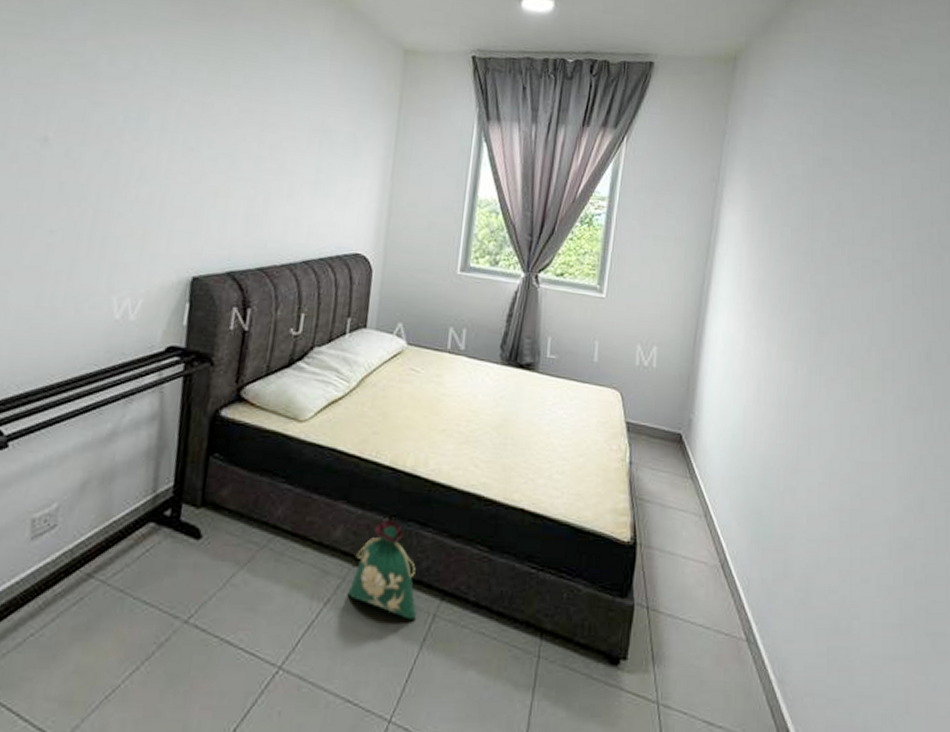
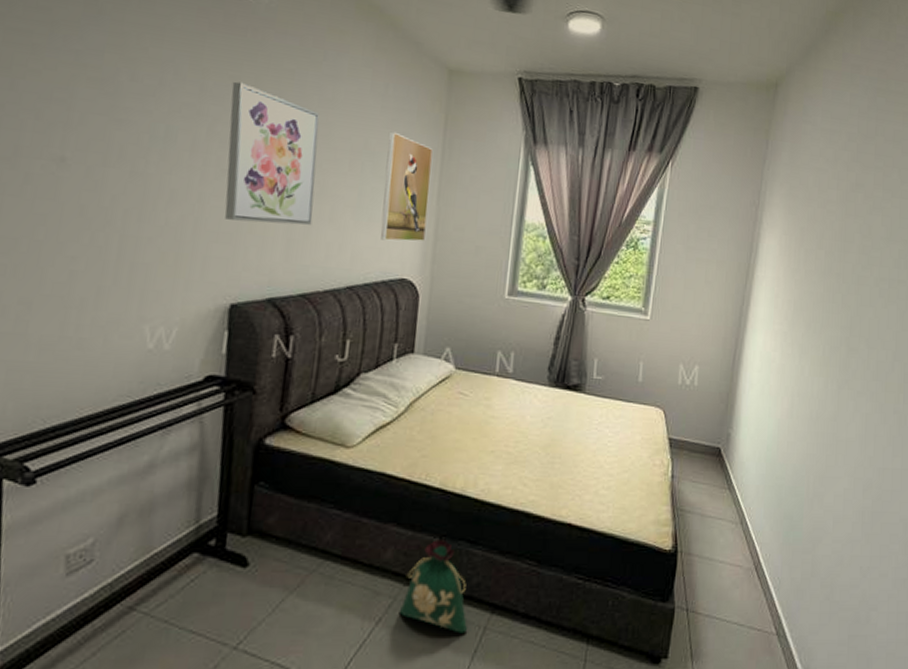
wall art: none [189,64,281,201] -> present [224,81,320,225]
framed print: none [336,110,388,217] -> present [381,131,433,242]

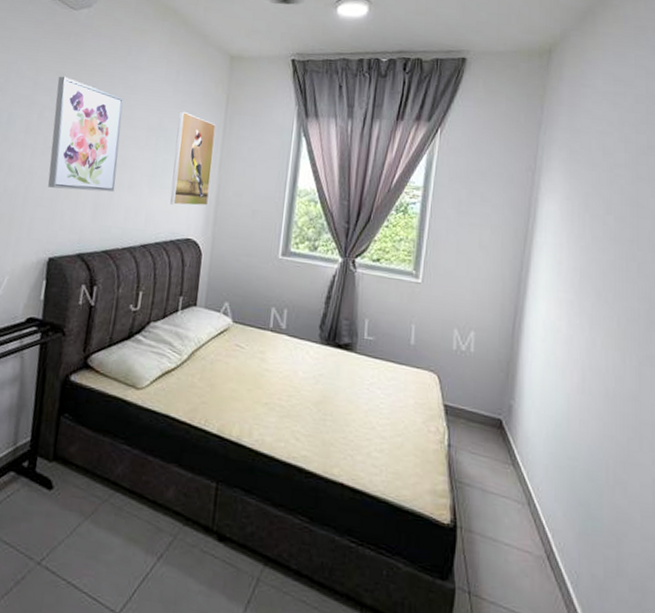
bag: present [399,540,467,633] -> none [178,484,241,582]

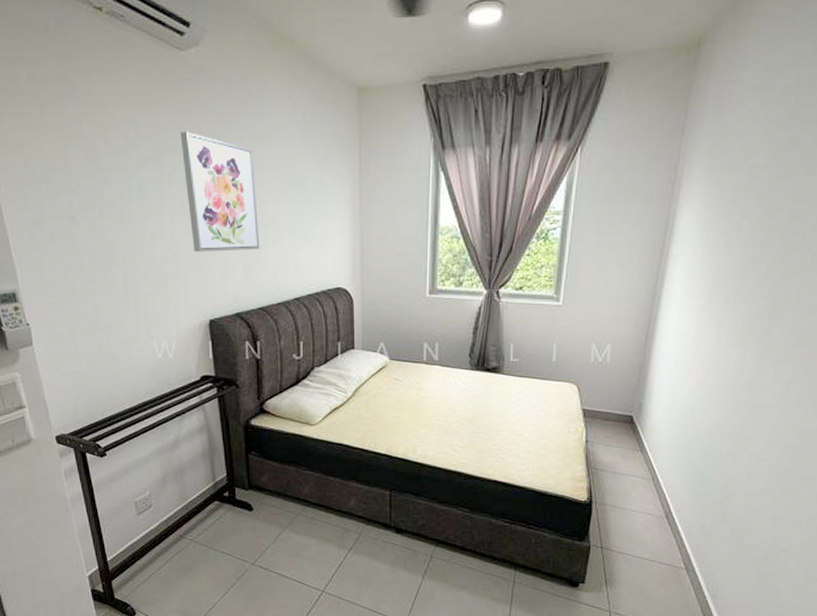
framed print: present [170,111,216,206] -> none [311,157,354,256]

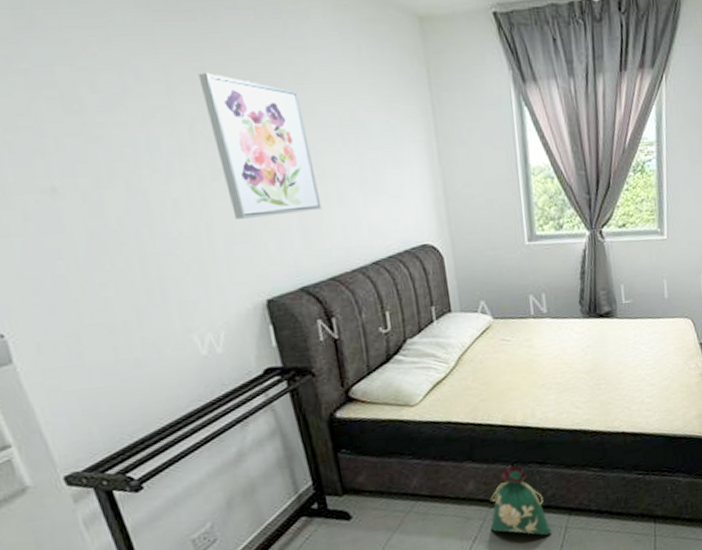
bag: none [364,493,417,560] -> present [490,465,551,536]

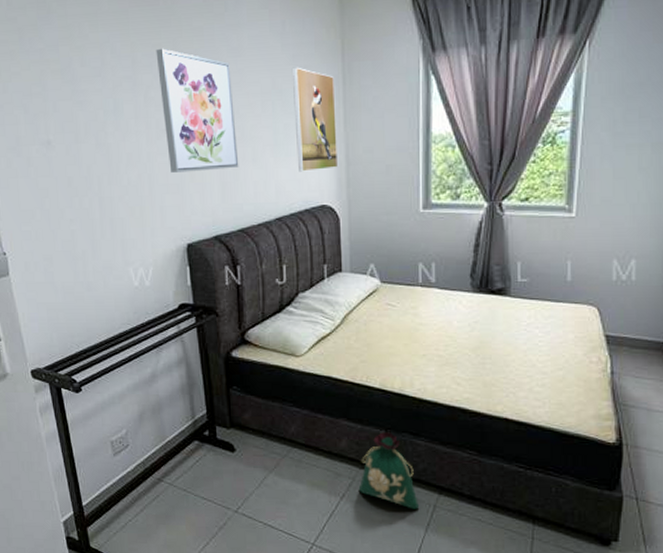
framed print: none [373,96,437,211] -> present [291,67,339,172]

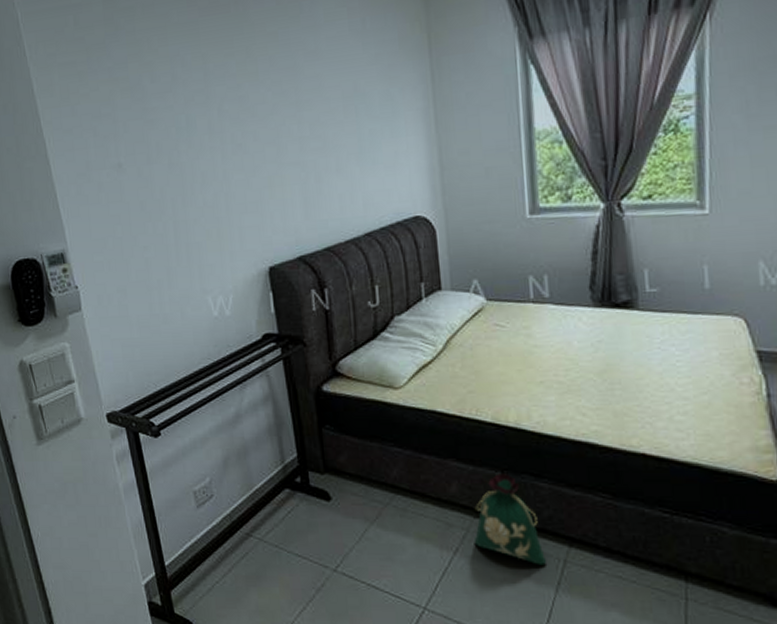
wall art: present [156,48,239,173] -> none [228,57,322,190]
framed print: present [291,67,339,172] -> none [374,66,432,181]

